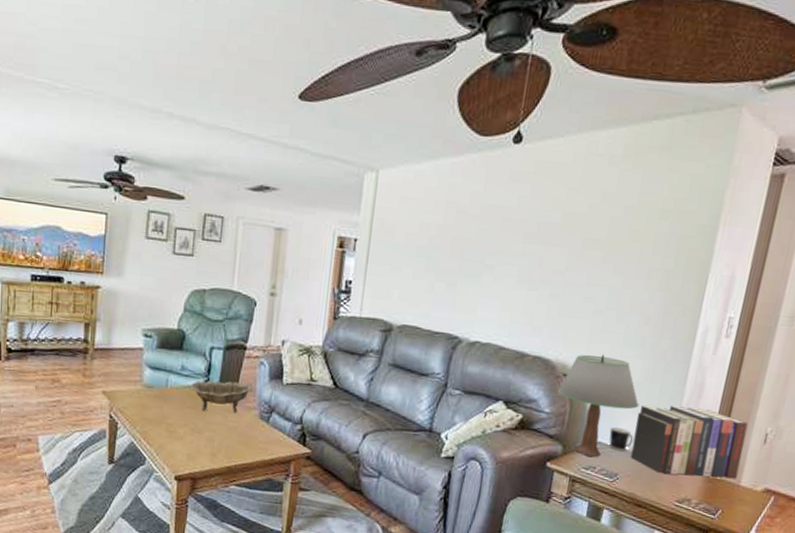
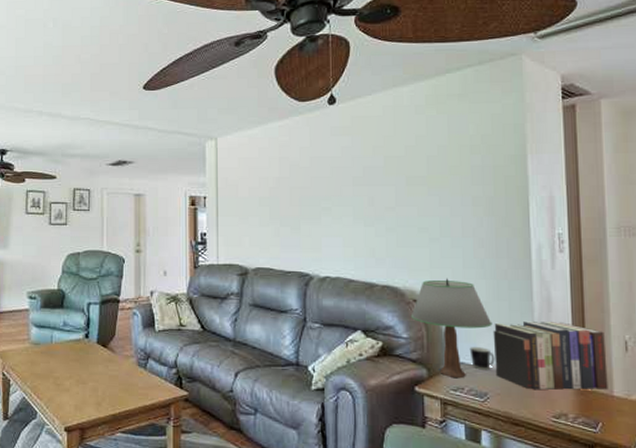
decorative bowl: present [189,380,253,414] -> none [72,333,128,363]

